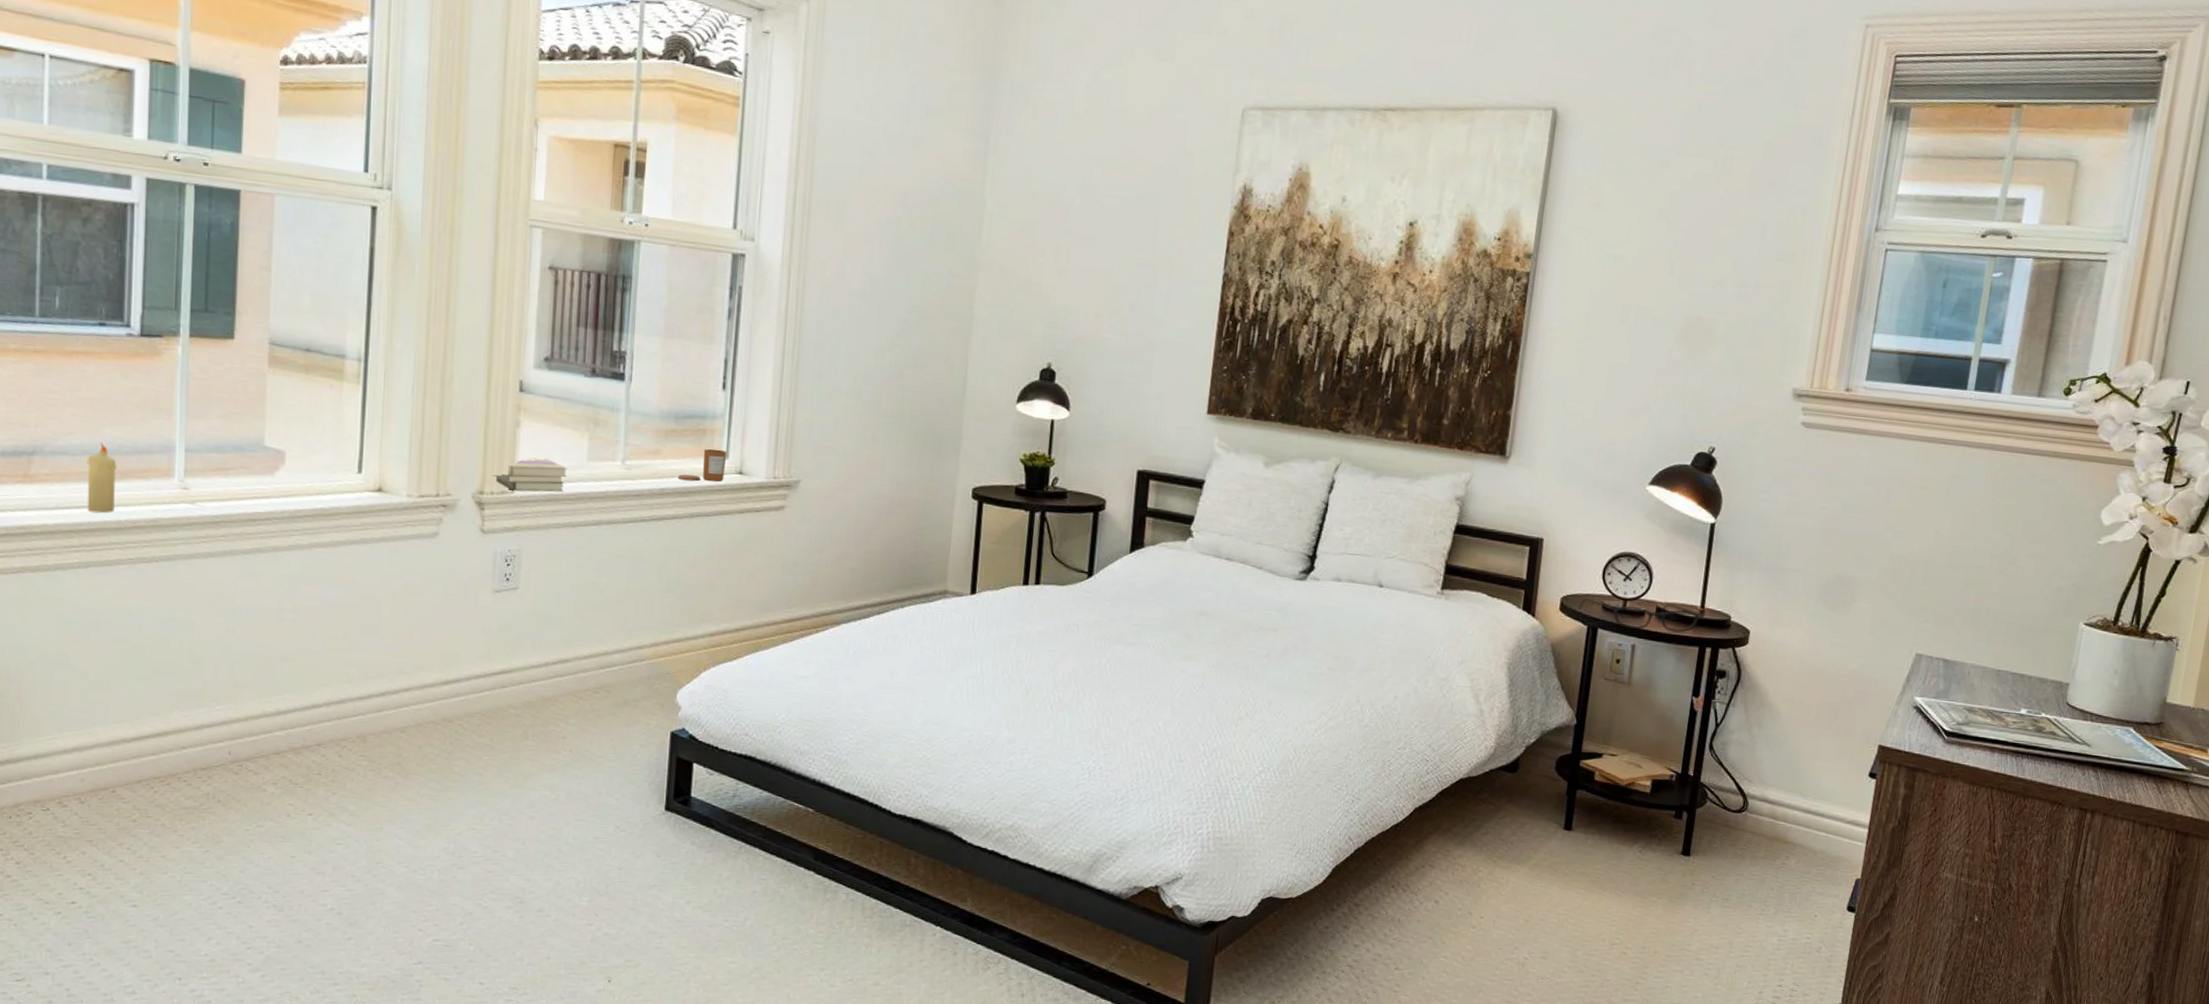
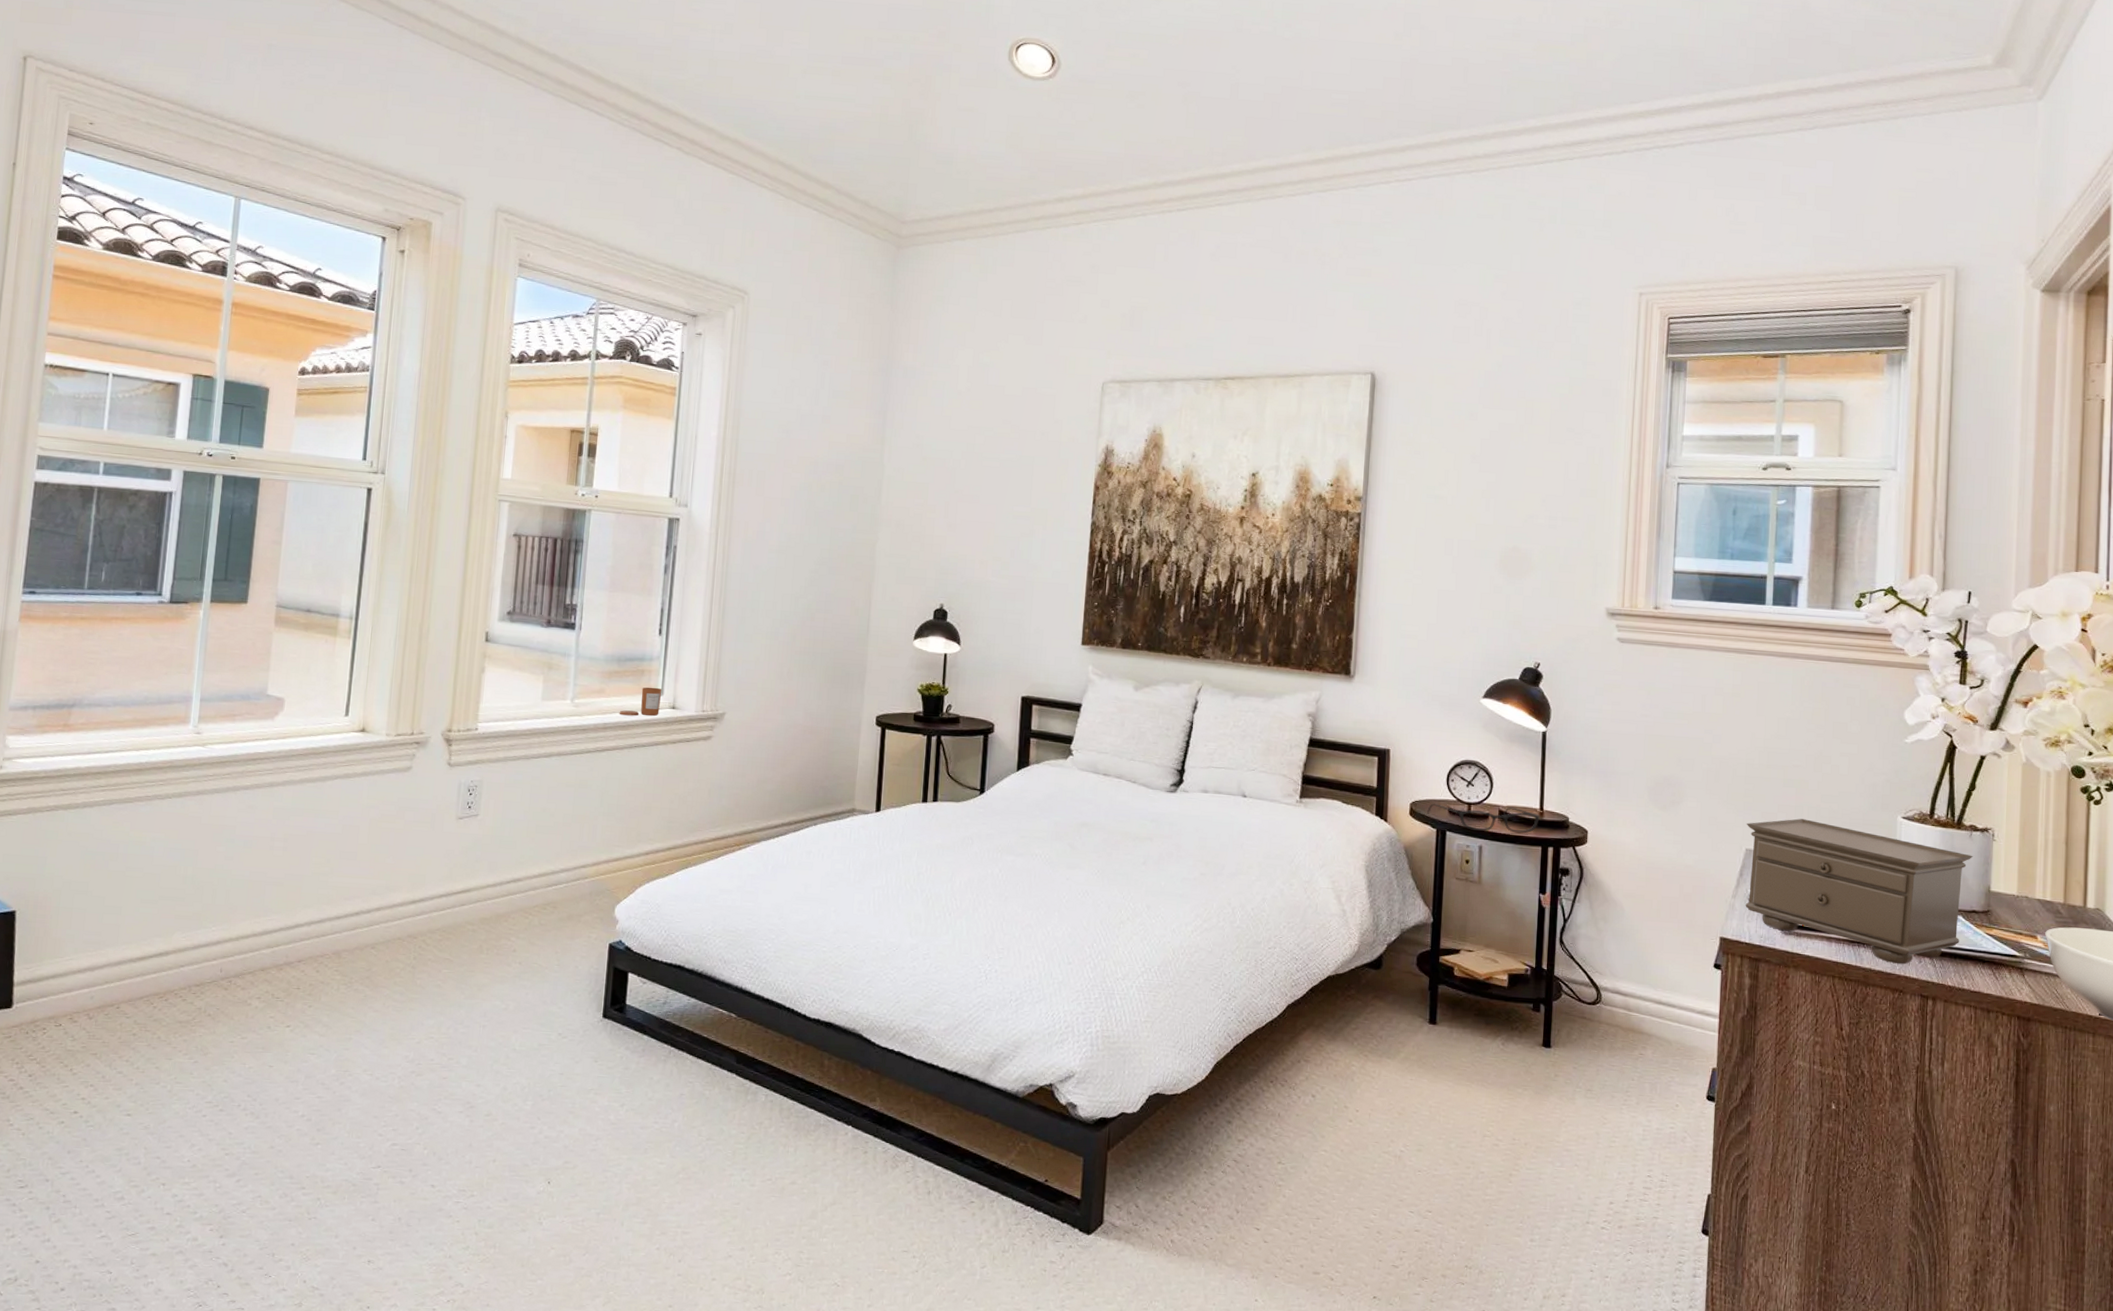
candle: present [86,442,117,514] -> none [114,694,142,757]
books: present [493,457,567,493] -> none [460,698,524,729]
jewelry box: none [1908,622,2153,777] -> present [1745,818,1973,965]

